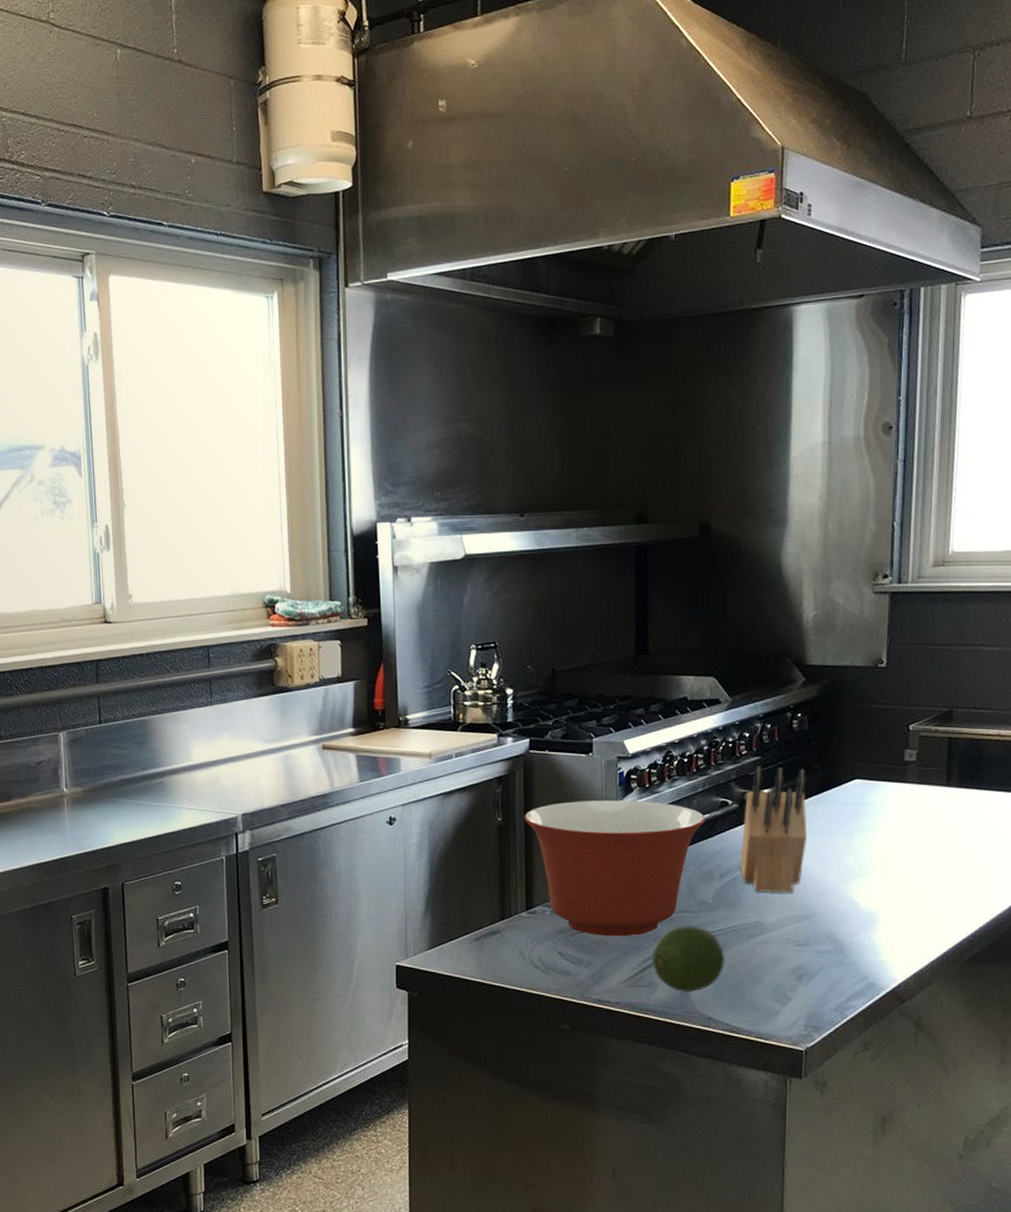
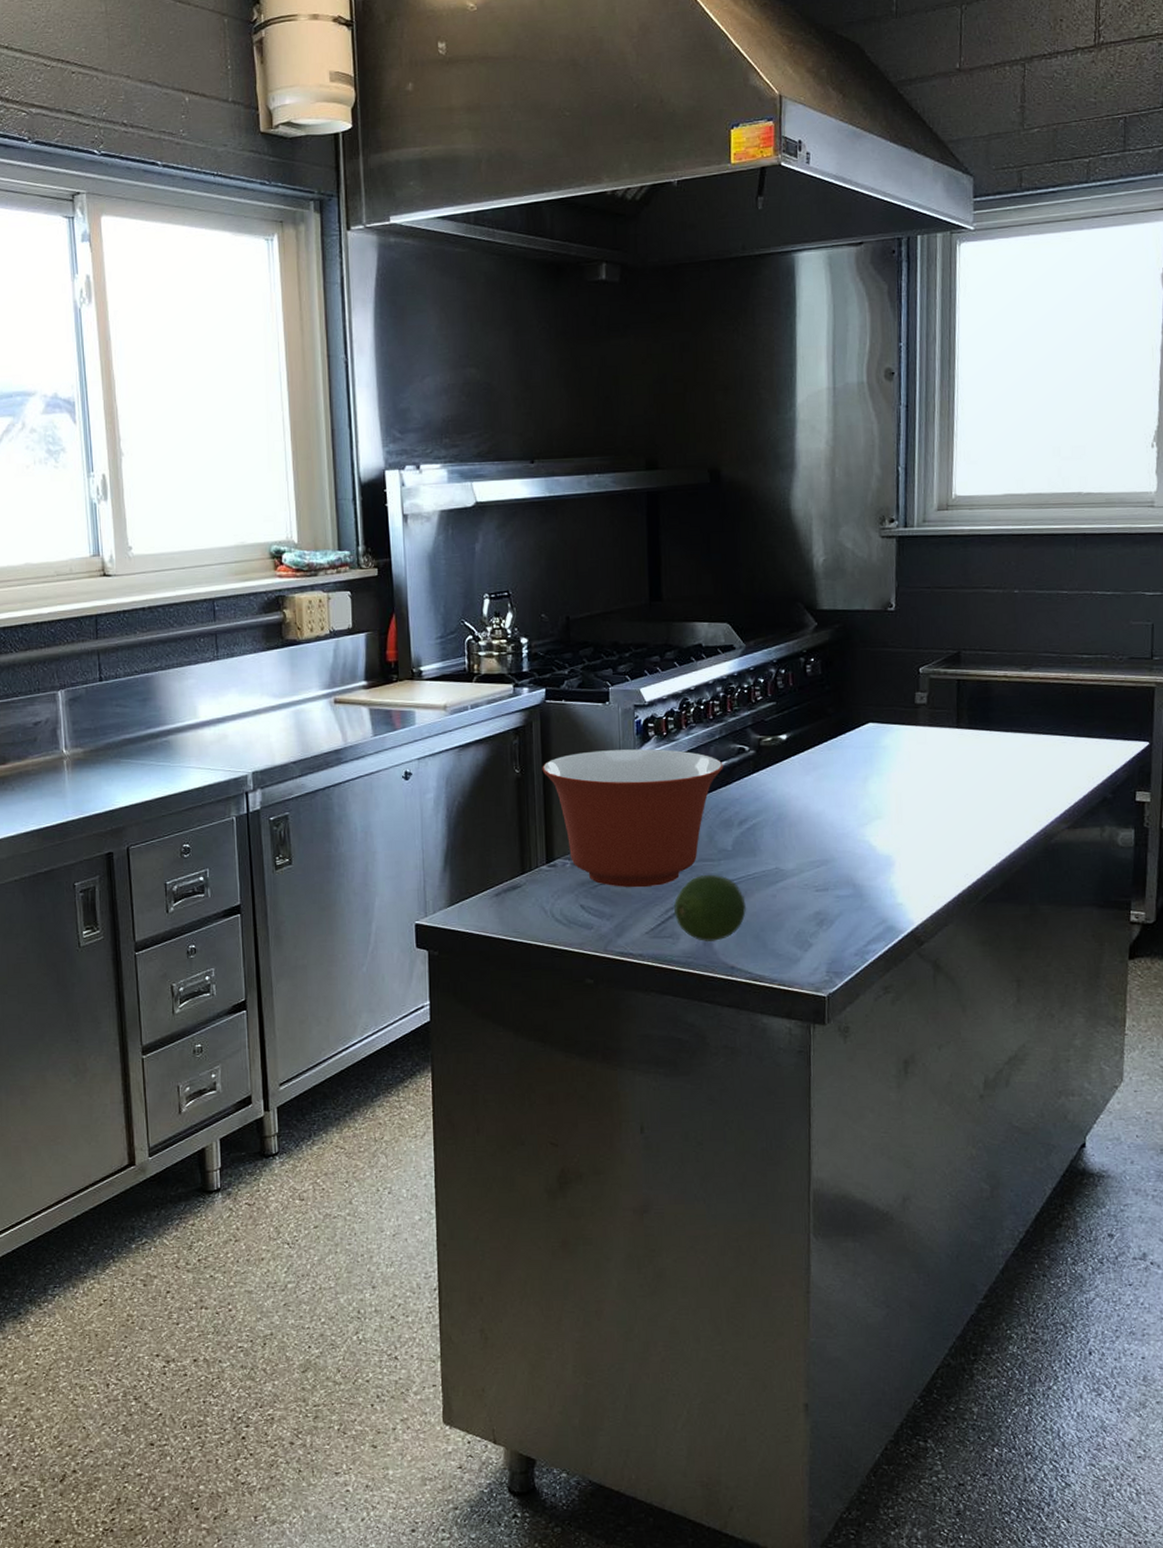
knife block: present [740,767,808,893] -> none [758,712,824,839]

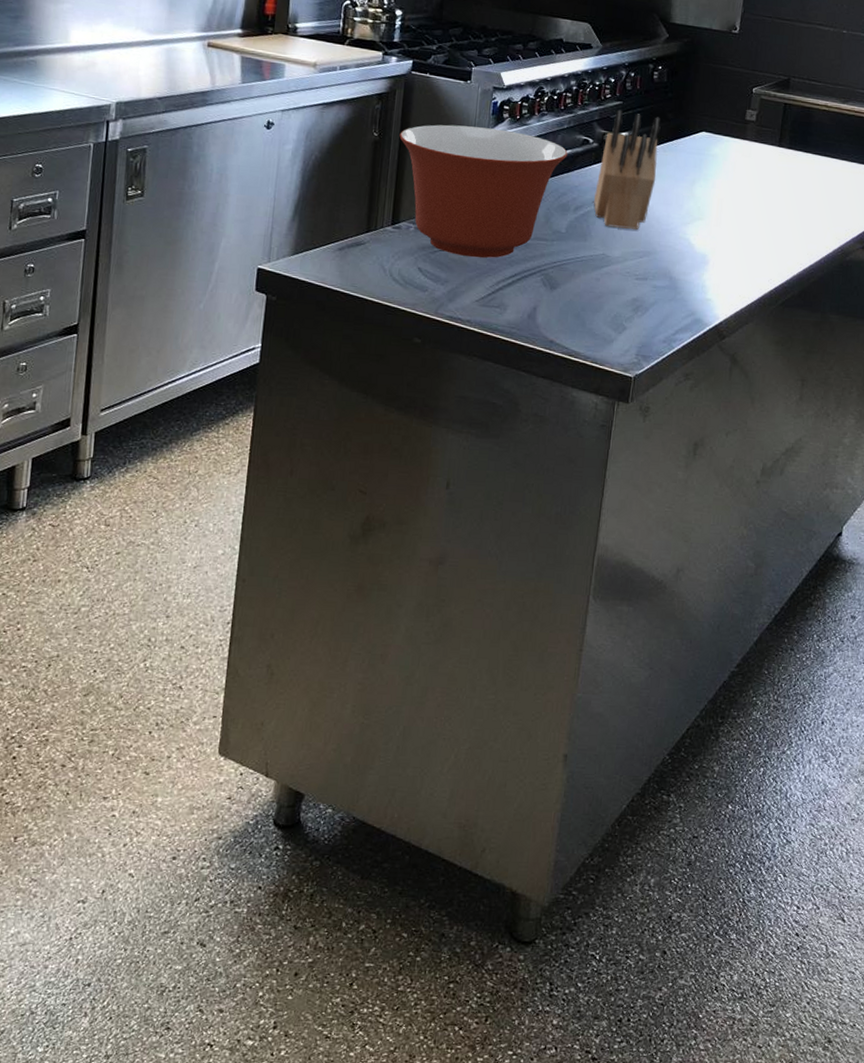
fruit: present [674,875,746,941] -> none [505,253,571,315]
knife block: none [758,712,824,839] -> present [594,110,661,230]

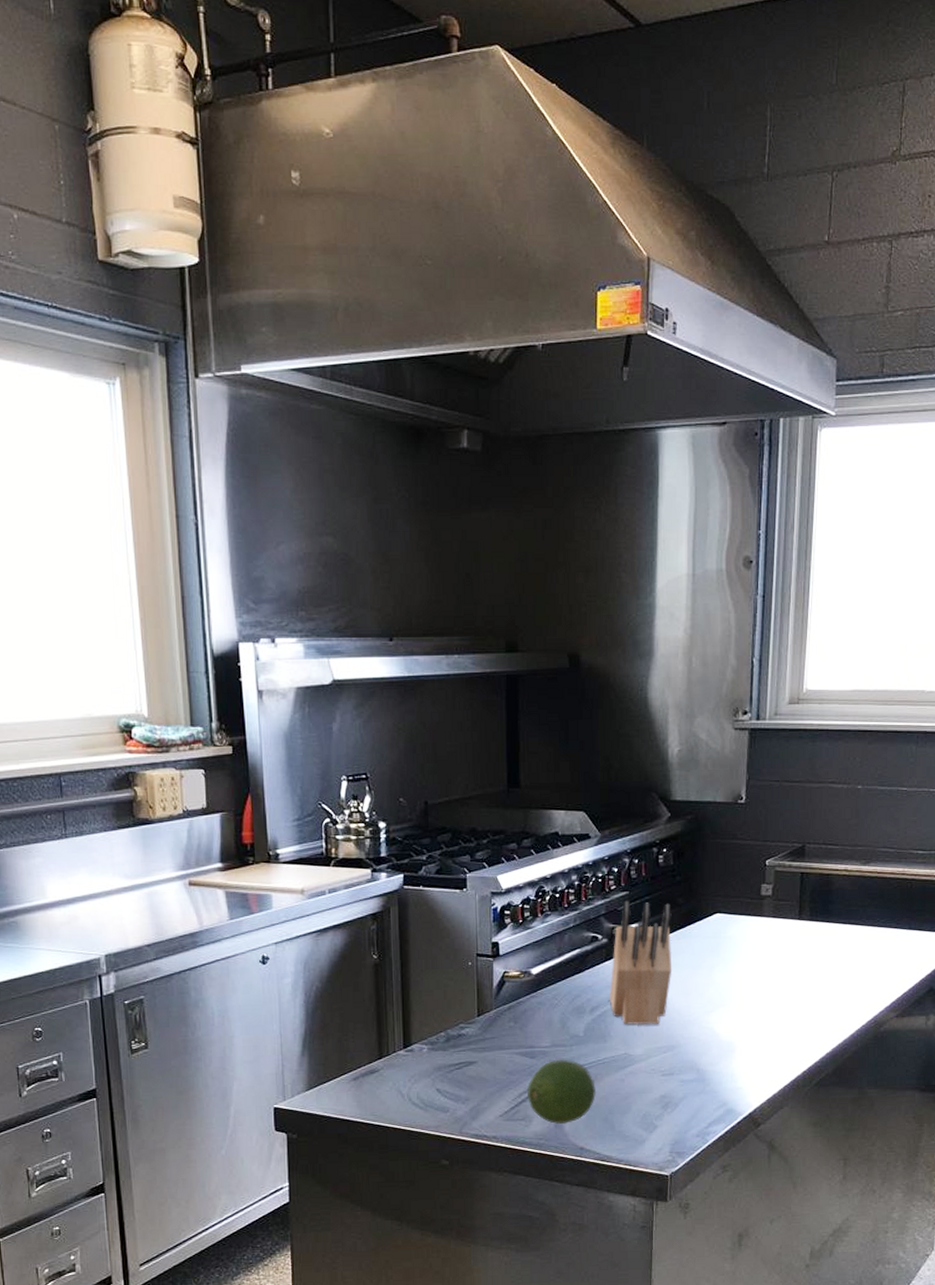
mixing bowl: present [399,124,568,258] -> none [400,936,577,1072]
fruit: none [505,253,571,315] -> present [527,1060,596,1124]

